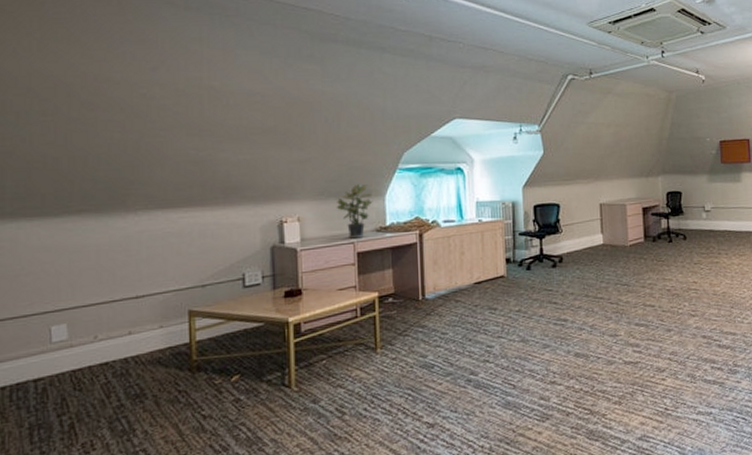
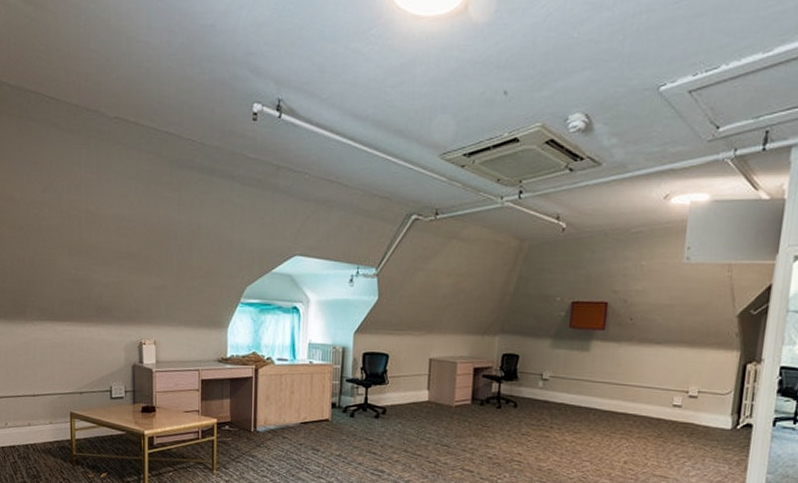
potted plant: present [336,184,373,239] -> none [185,314,217,366]

